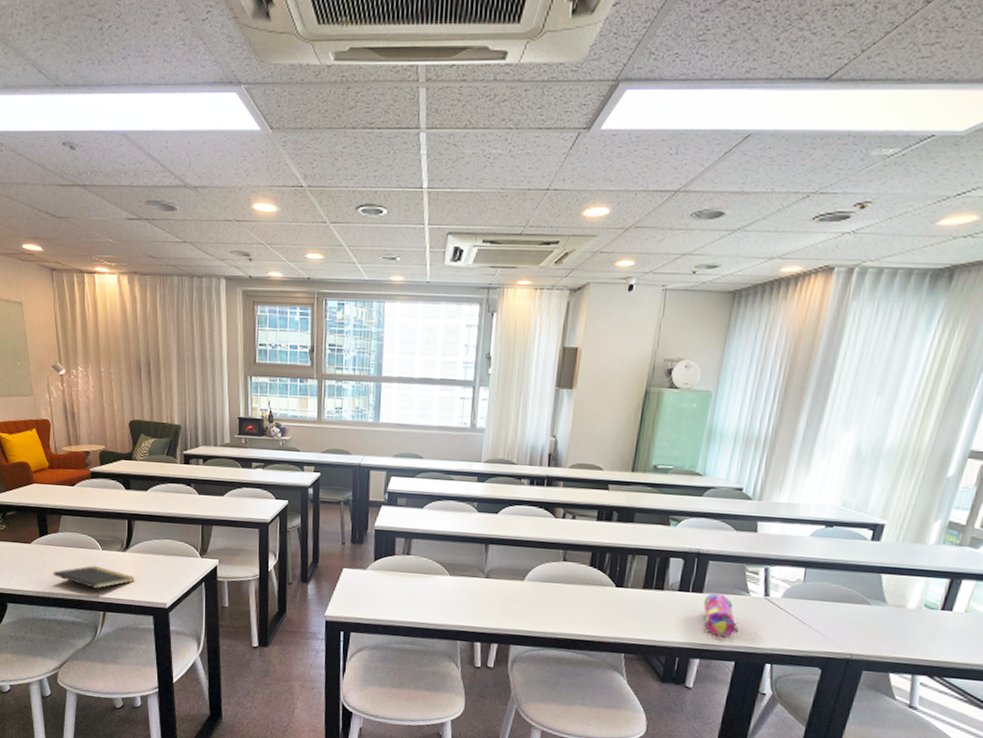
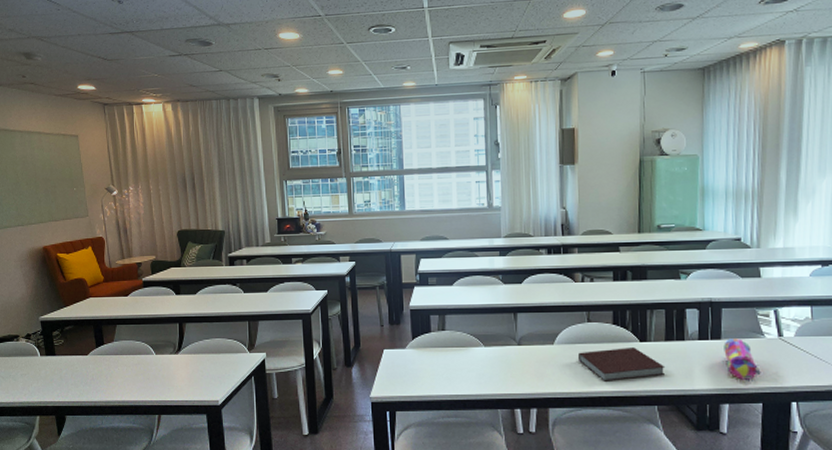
notepad: present [53,565,135,597] -> none [109,370,187,400]
notebook: none [548,591,639,625] -> present [579,348,666,381]

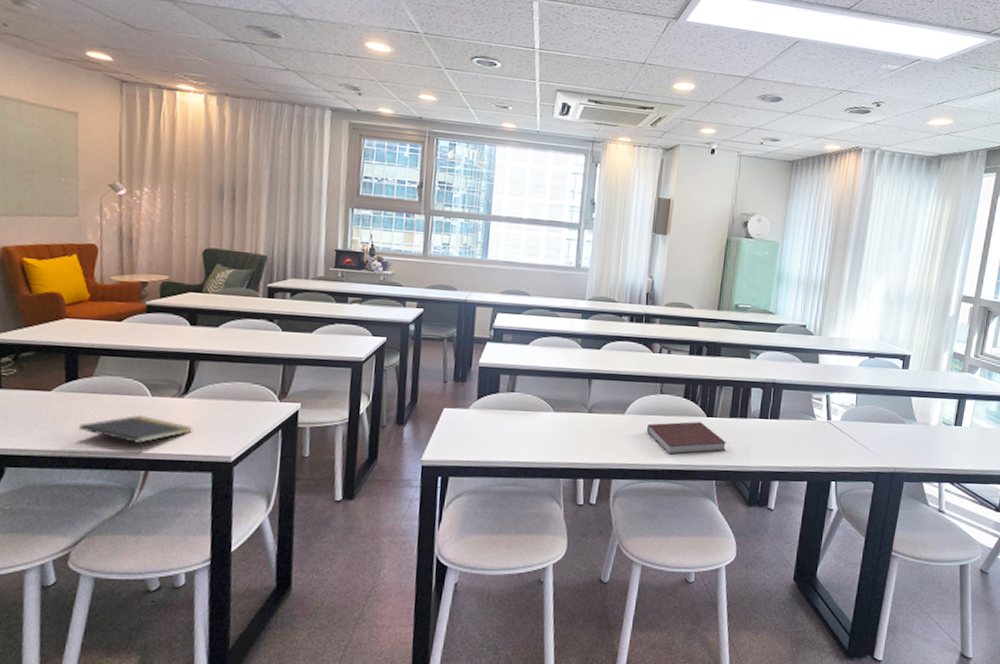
notepad: none [109,370,187,400] -> present [79,414,192,453]
pencil case: present [724,339,761,380] -> none [780,419,809,459]

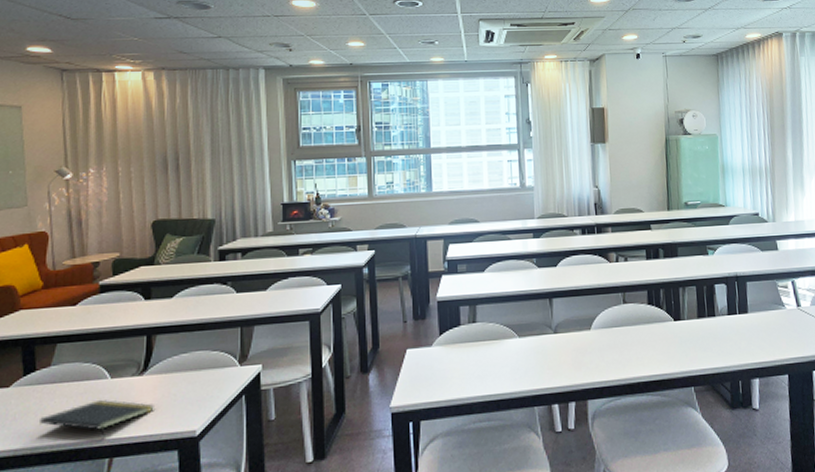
notebook: present [647,421,727,455] -> none [616,327,699,366]

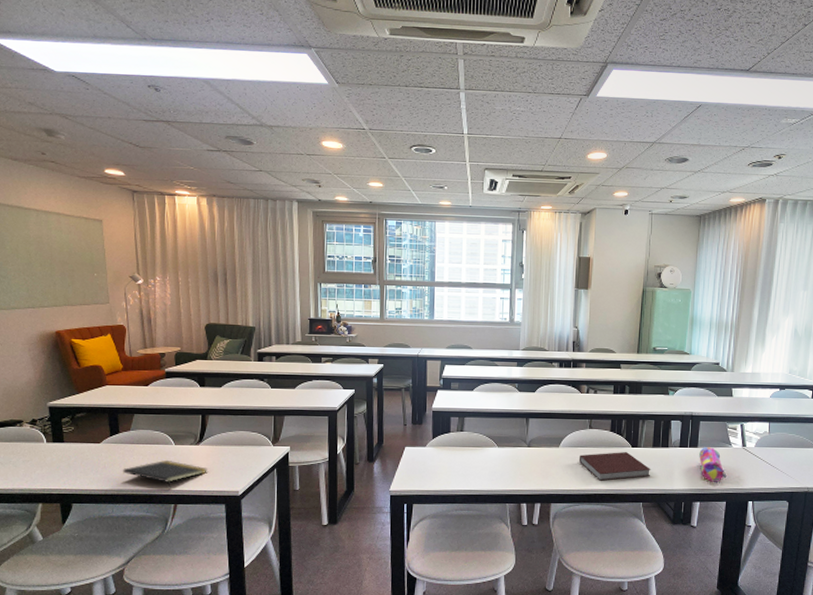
notebook: none [616,327,699,366] -> present [580,452,651,481]
pencil case: none [750,311,785,353] -> present [699,447,727,482]

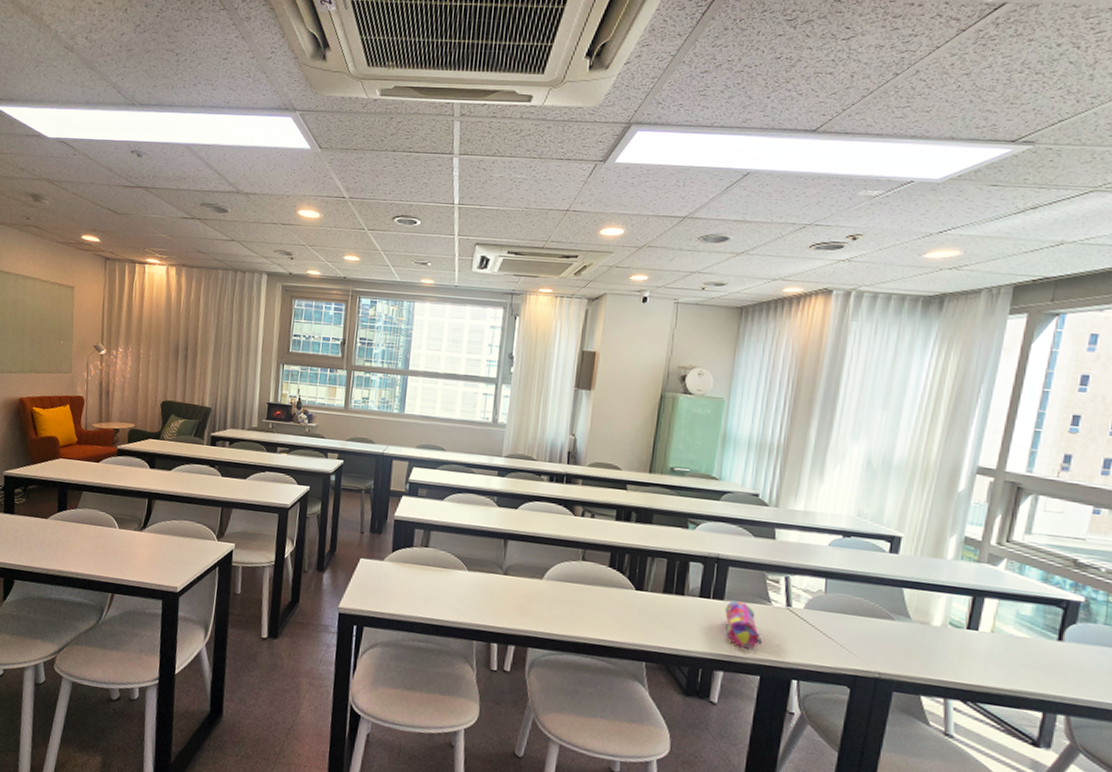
notepad: present [123,459,207,490] -> none [65,544,148,577]
notebook: present [580,452,651,481] -> none [567,591,660,631]

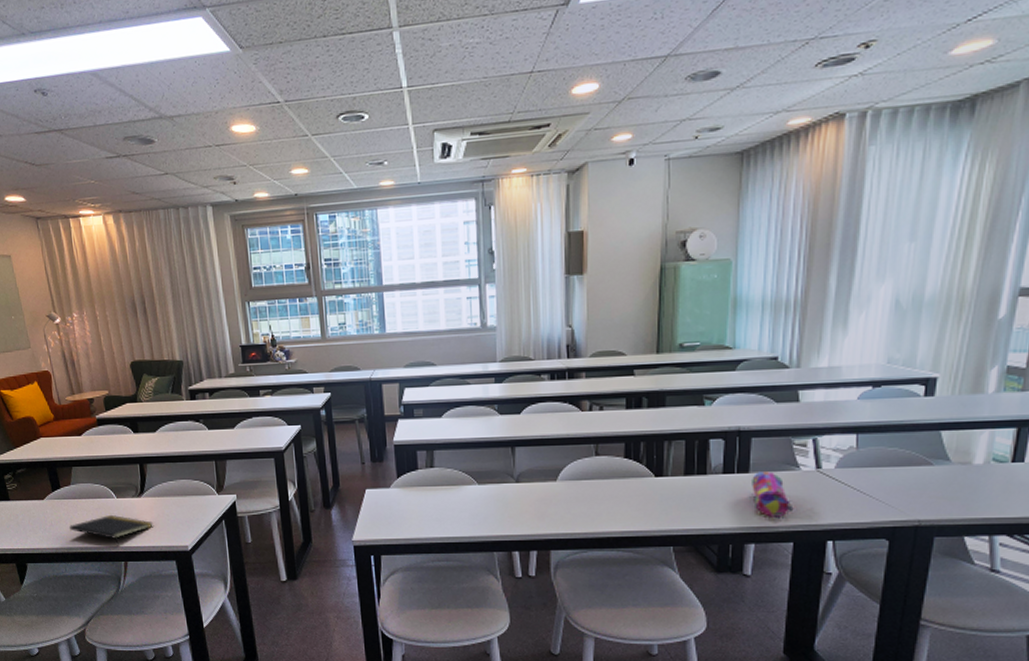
notepad: none [65,544,148,577] -> present [69,514,153,546]

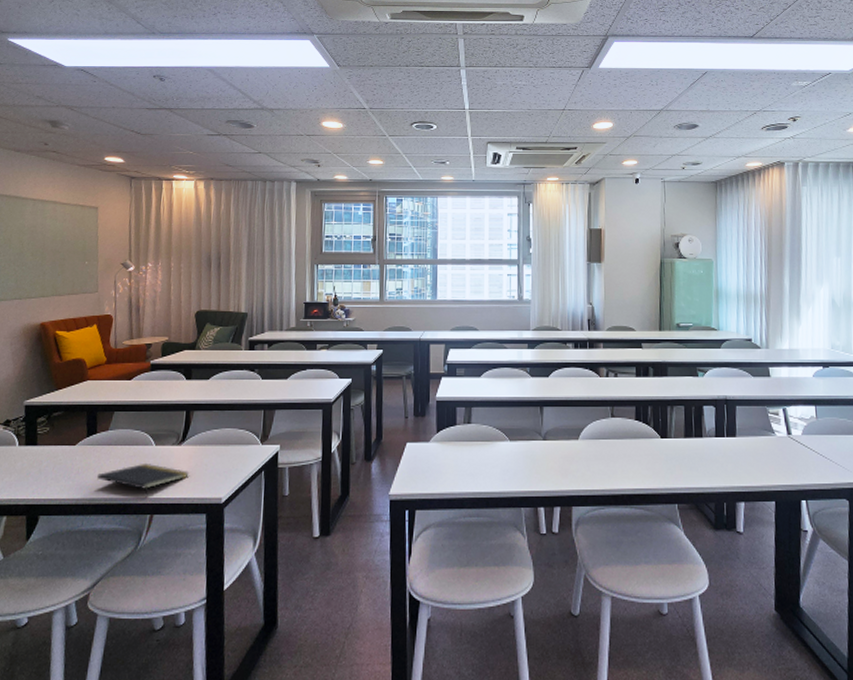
pencil case: present [752,471,794,517] -> none [738,436,773,478]

